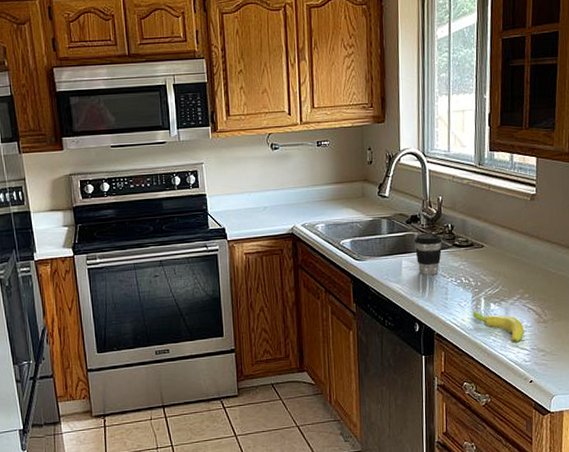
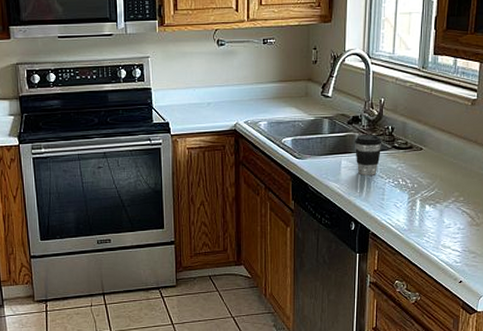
banana: present [473,311,524,342] -> none [408,212,457,243]

